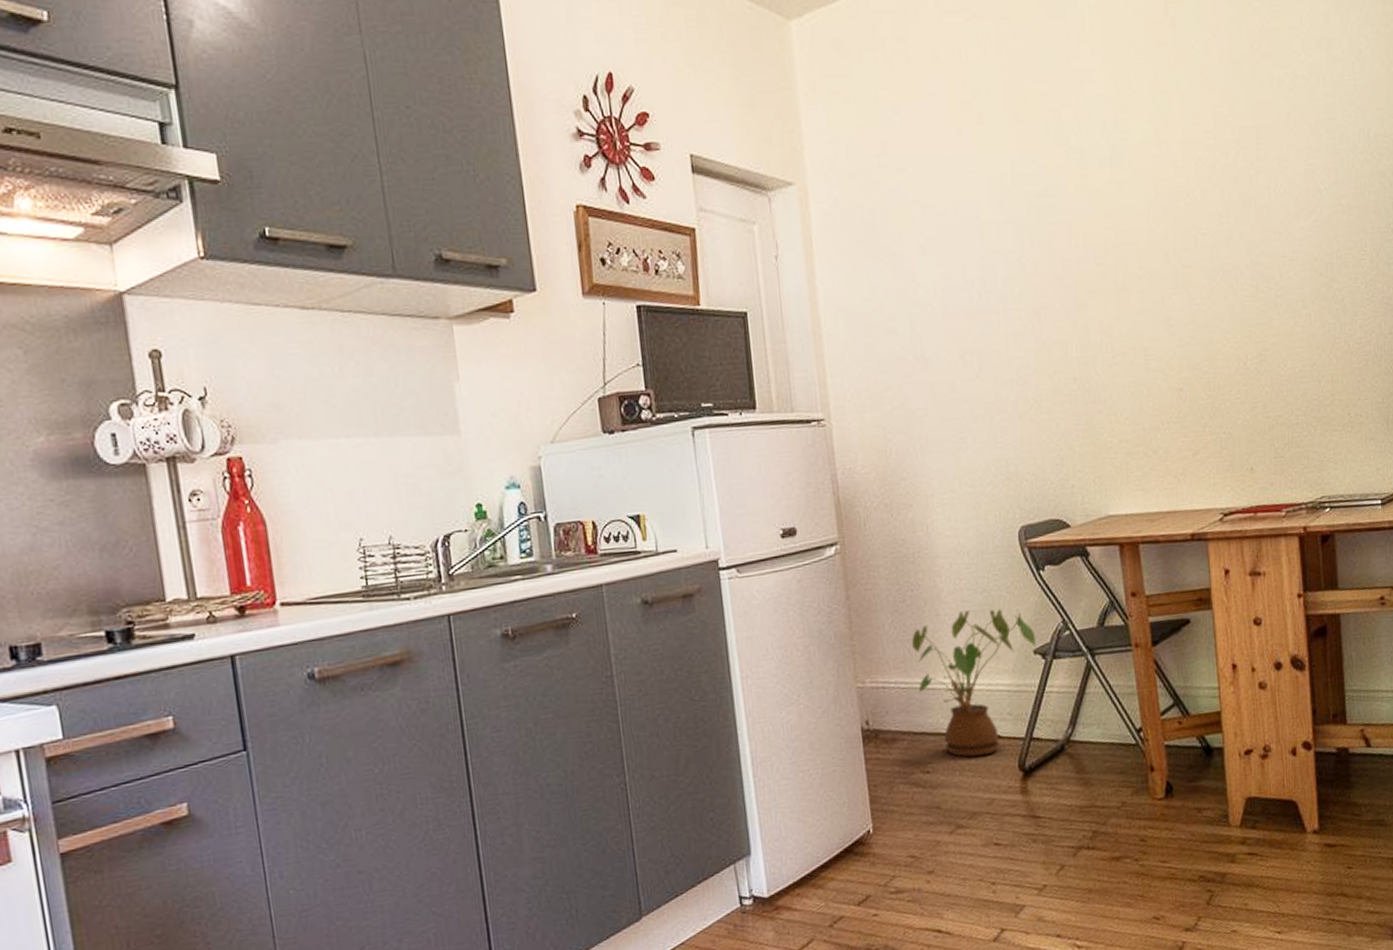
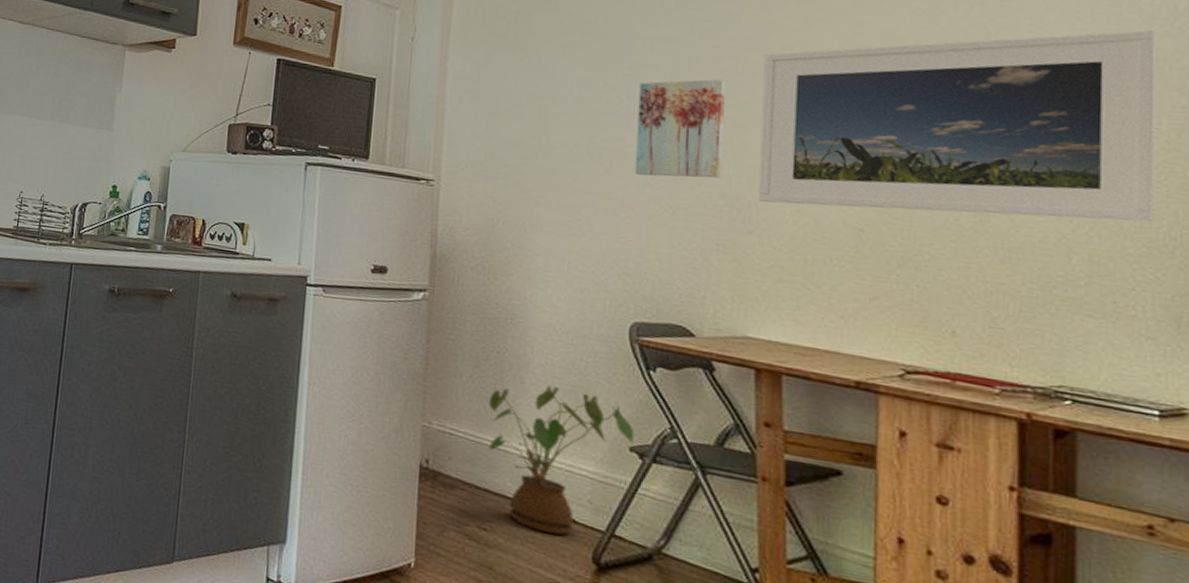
wall art: none [993,258,1072,374] -> present [634,79,726,178]
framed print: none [1091,158,1368,379] -> present [758,29,1156,222]

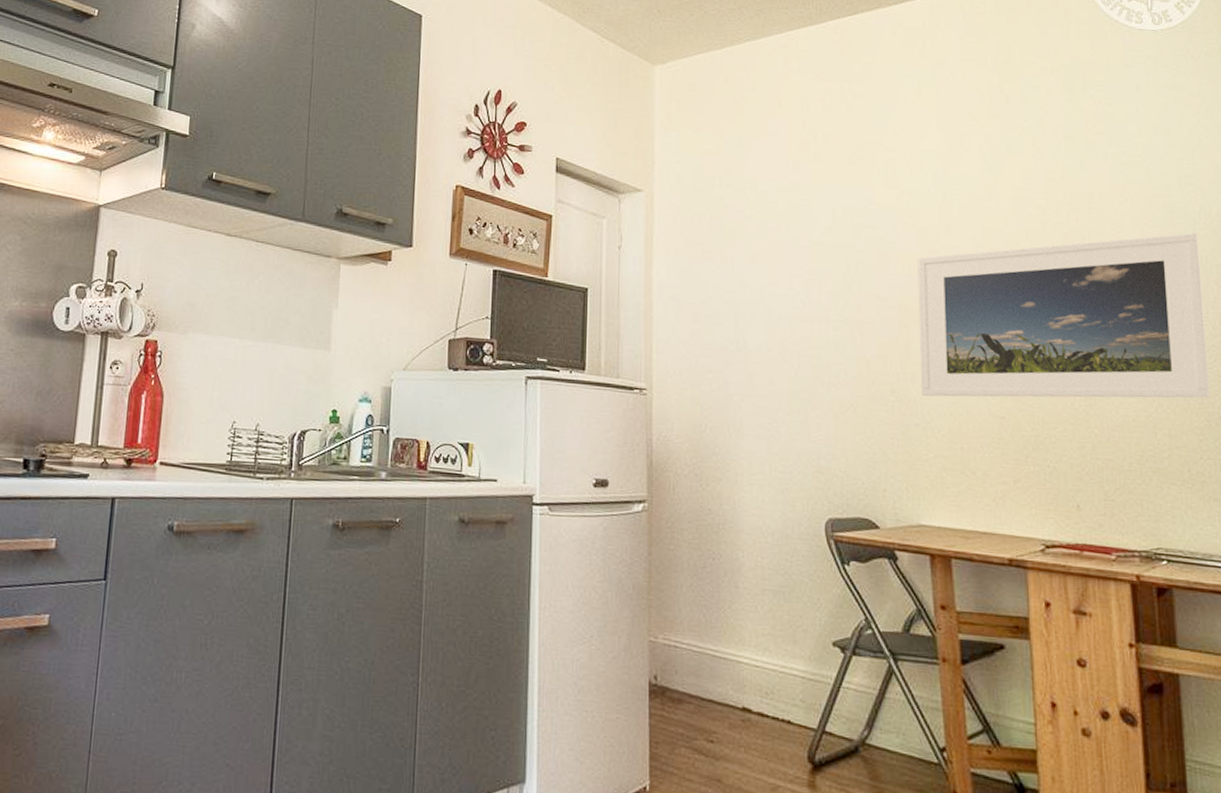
house plant: present [489,386,635,535] -> none [709,589,836,739]
wall art: present [634,79,726,178] -> none [819,282,891,376]

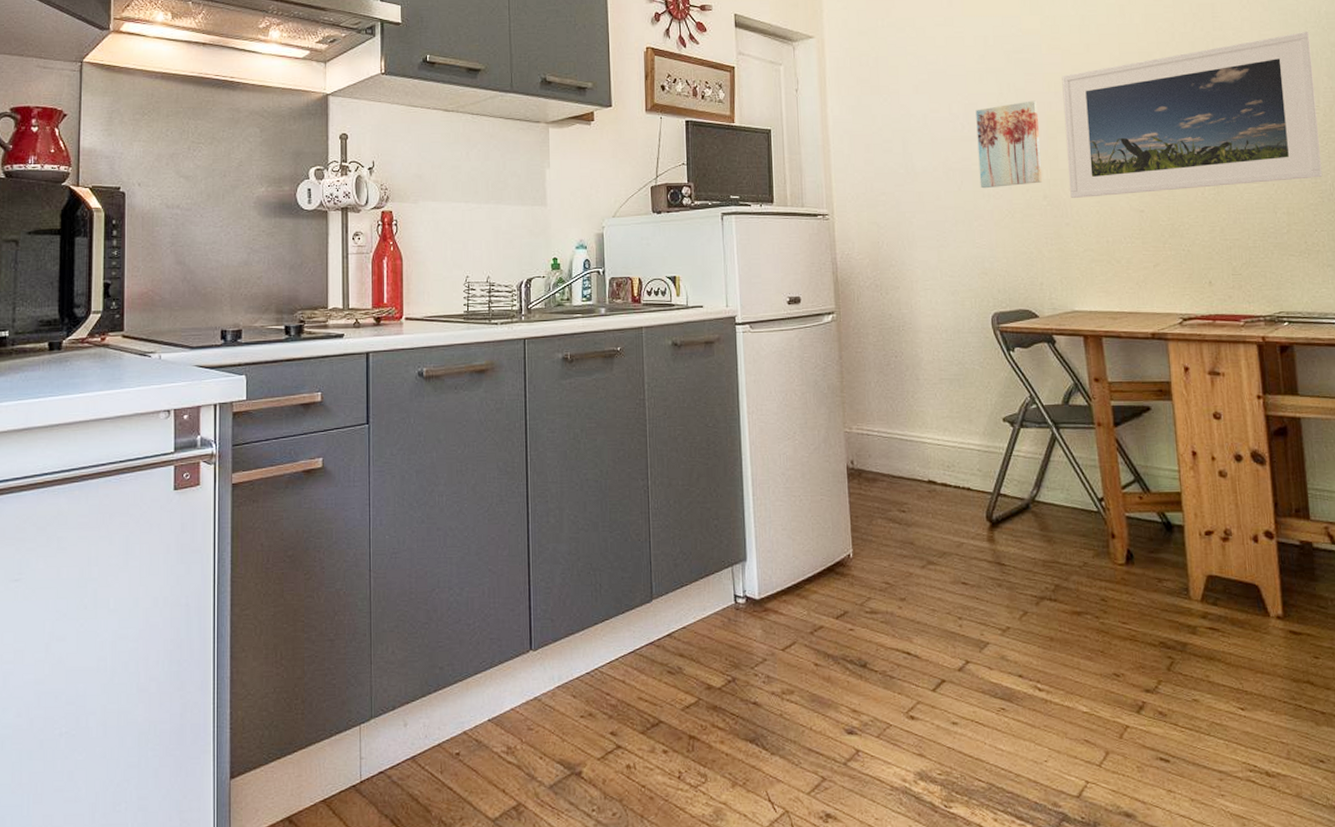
wall art: none [819,282,891,376] -> present [976,100,1043,189]

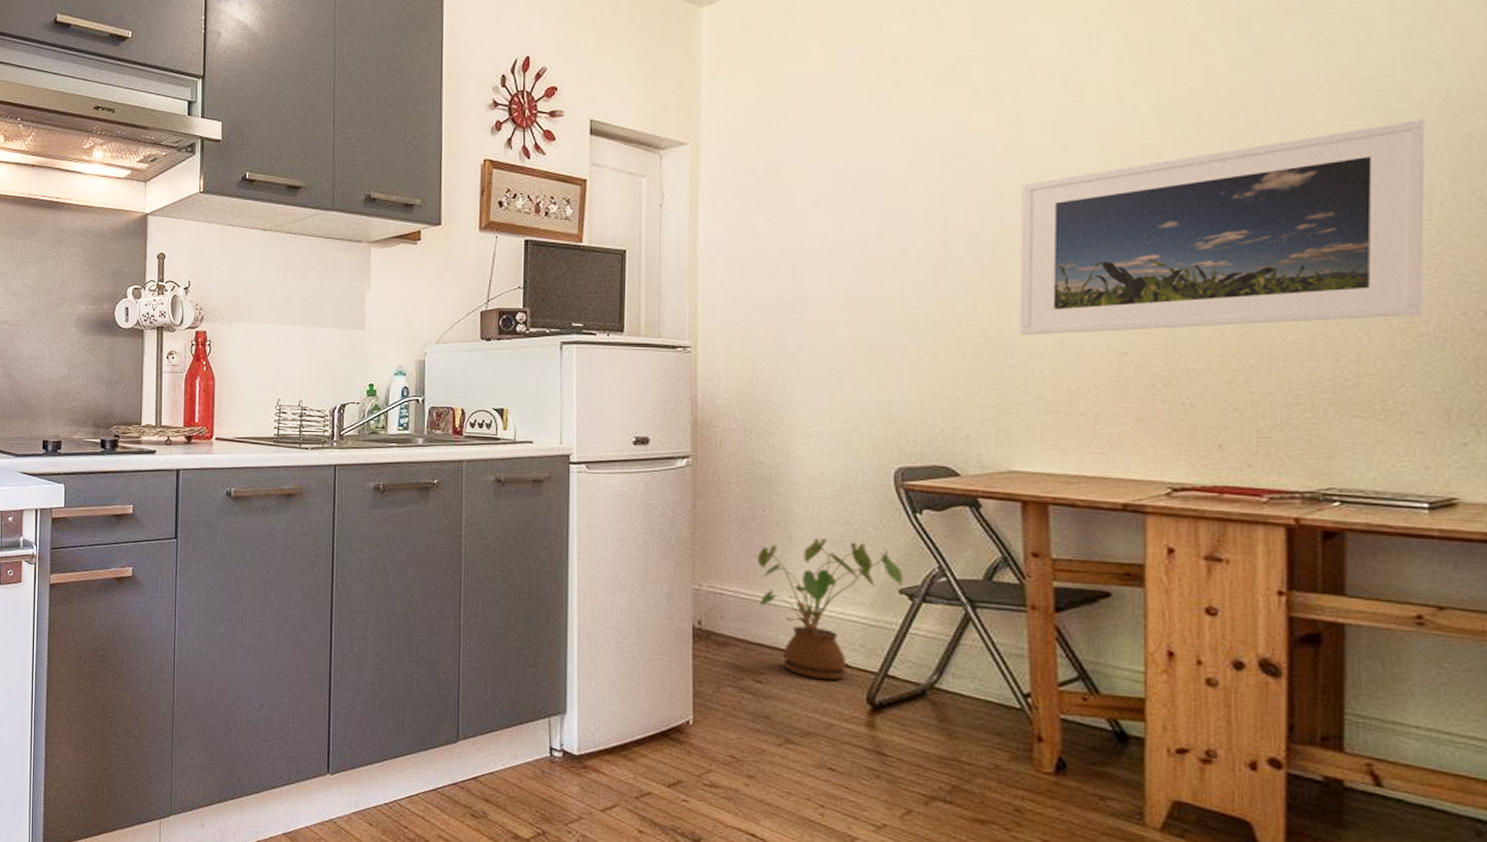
house plant: none [894,378,1006,504] -> present [758,538,904,681]
wall art: present [976,100,1043,189] -> none [893,215,983,321]

